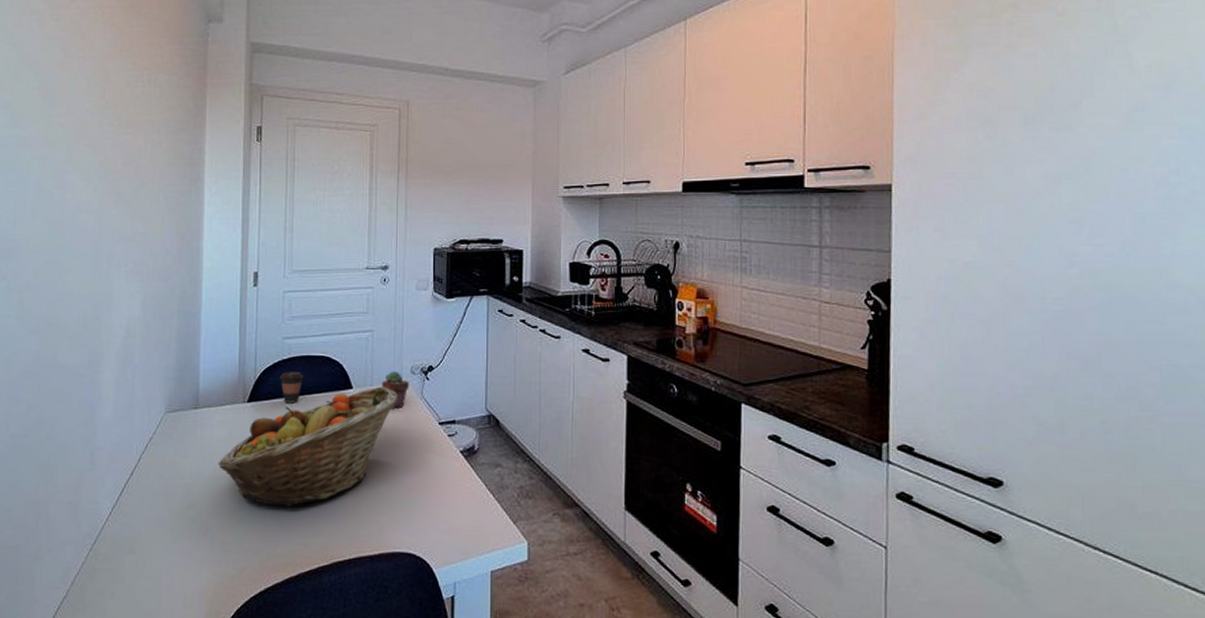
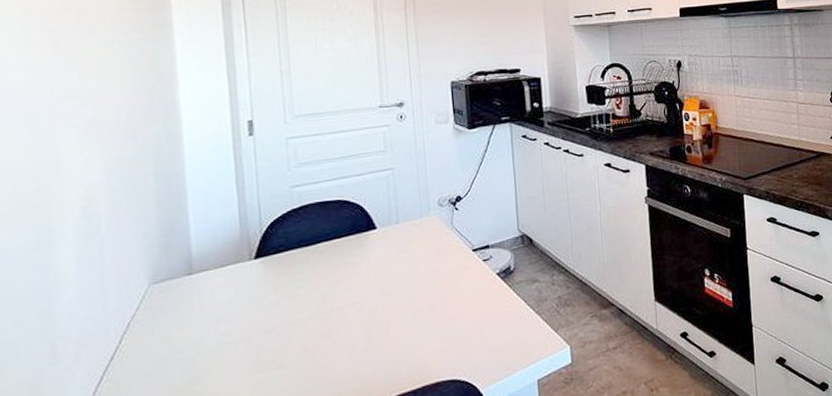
fruit basket: present [218,386,397,507] -> none [224,222,427,362]
coffee cup: present [280,372,304,403] -> none [291,219,320,254]
potted succulent: present [382,372,409,409] -> none [408,206,438,243]

